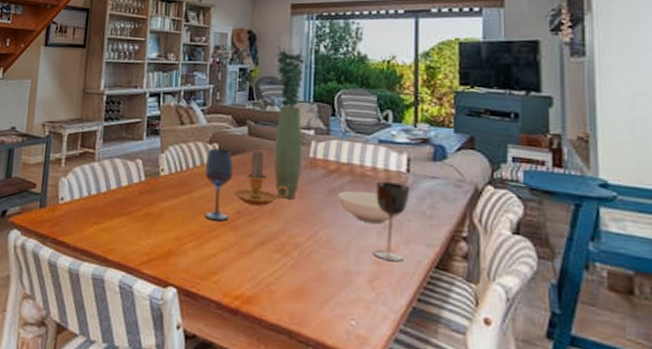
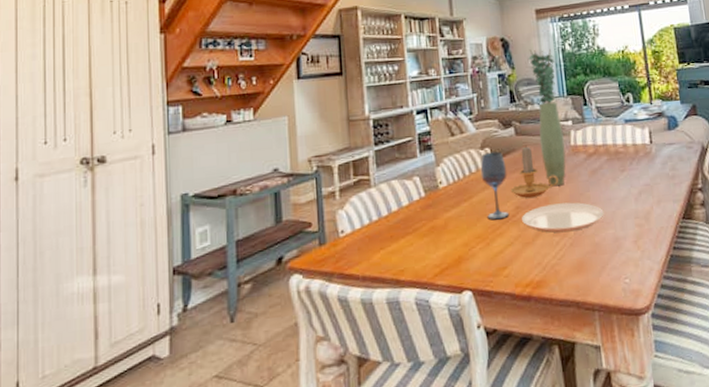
plate: none [241,216,337,253] -> present [522,202,604,233]
bowl: present [338,190,402,224] -> none [599,165,651,193]
wine glass: present [373,181,410,261] -> none [628,153,658,221]

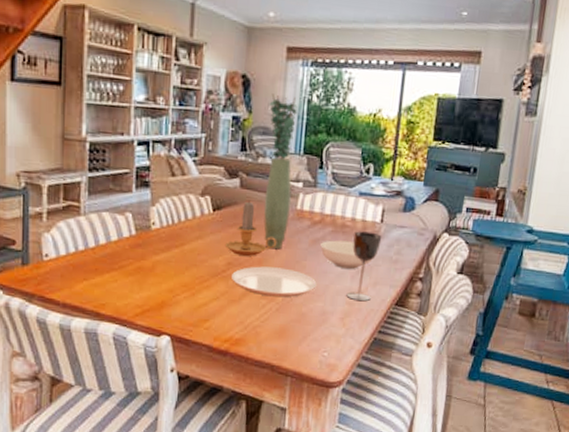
wineglass: present [480,151,510,220] -> none [196,200,225,272]
bowl: none [599,165,651,193] -> present [320,240,373,269]
wine glass: none [628,153,658,221] -> present [346,231,382,301]

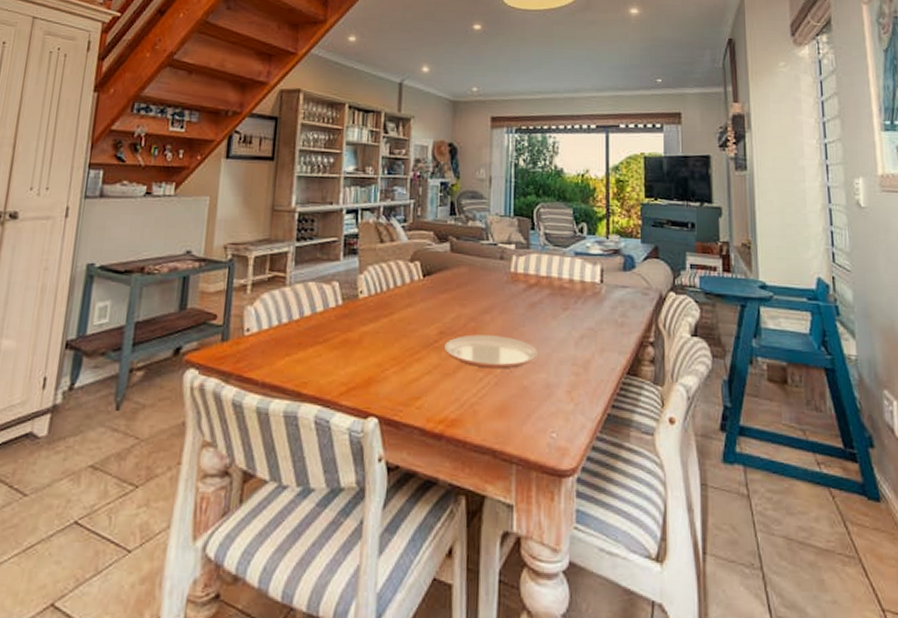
candle: present [224,200,276,256] -> none [436,264,491,324]
vase: present [263,93,298,249] -> none [476,159,505,314]
bowl: present [320,240,373,269] -> none [538,303,596,334]
wine glass: present [346,231,382,301] -> none [571,293,604,370]

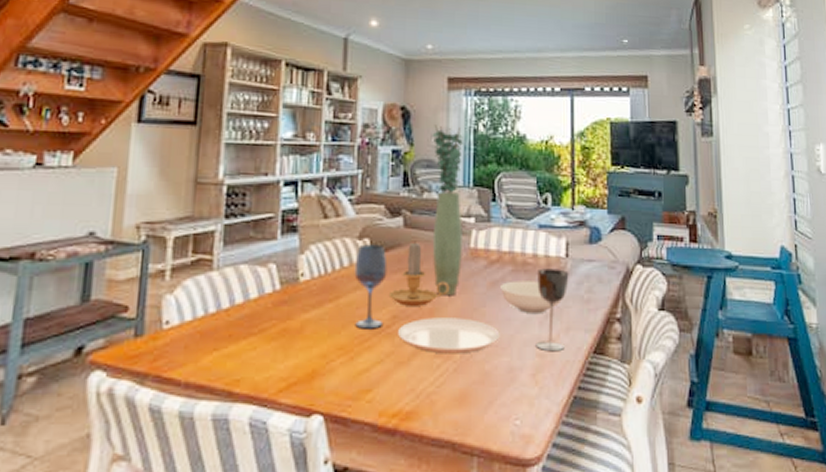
wineglass: none [406,266,436,343] -> present [354,244,388,329]
candle: none [436,264,491,324] -> present [388,240,449,306]
vase: none [476,159,505,314] -> present [432,124,463,295]
bowl: none [538,303,596,334] -> present [500,281,562,313]
wine glass: none [571,293,604,370] -> present [536,268,569,350]

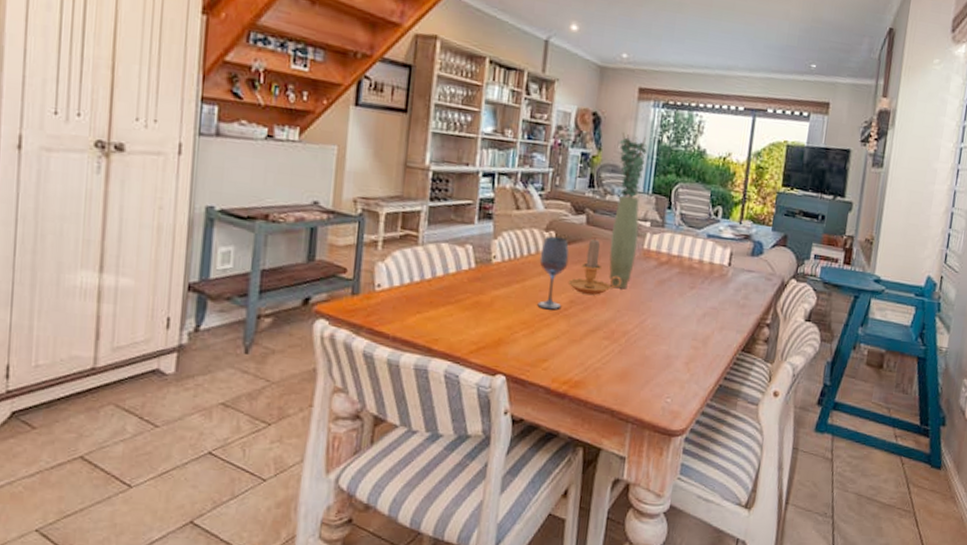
plate: present [398,318,500,354] -> none [574,305,662,339]
bowl: present [500,281,562,313] -> none [666,281,720,312]
wine glass: present [536,268,569,350] -> none [691,273,730,346]

